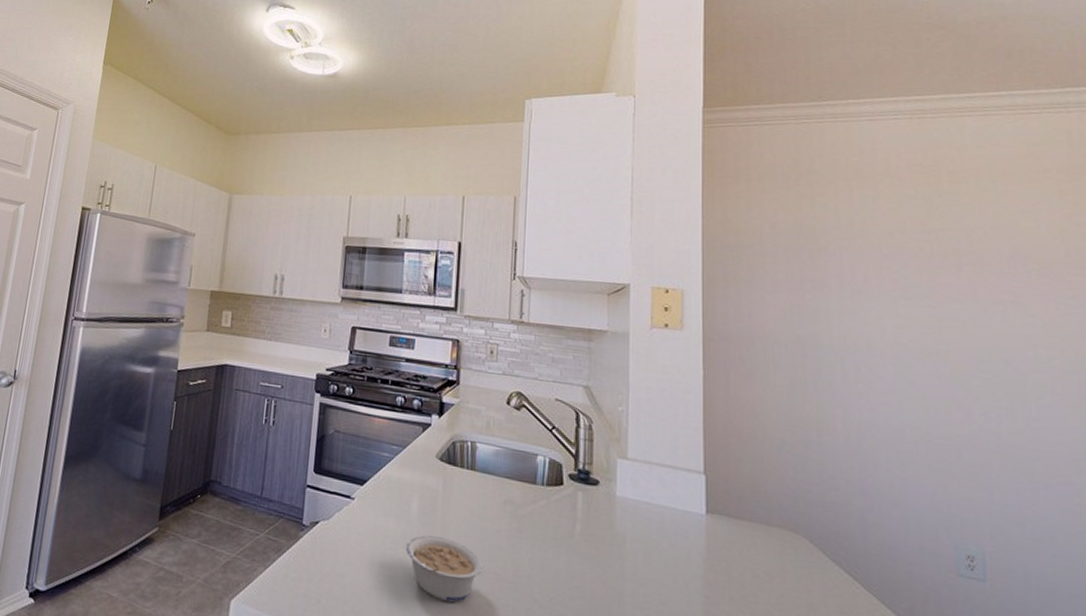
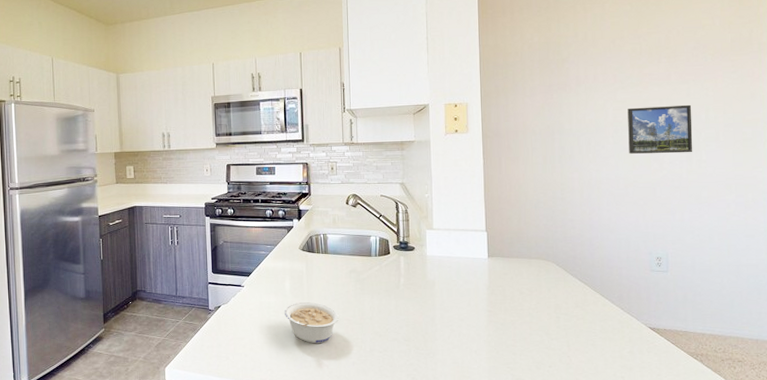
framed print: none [914,327,1017,405] -> present [628,104,693,154]

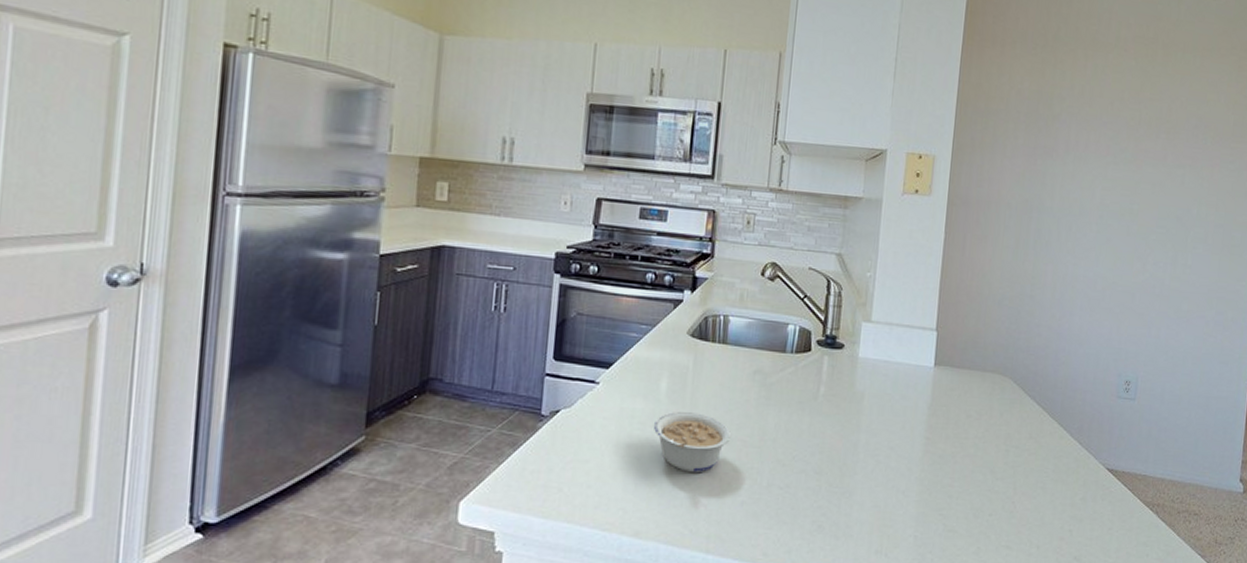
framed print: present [628,104,693,154] -> none [1112,189,1185,255]

